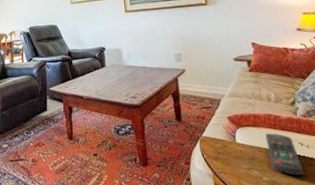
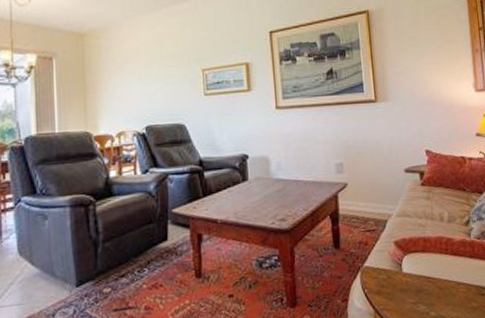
remote control: present [265,133,304,175] -> none [435,259,475,308]

